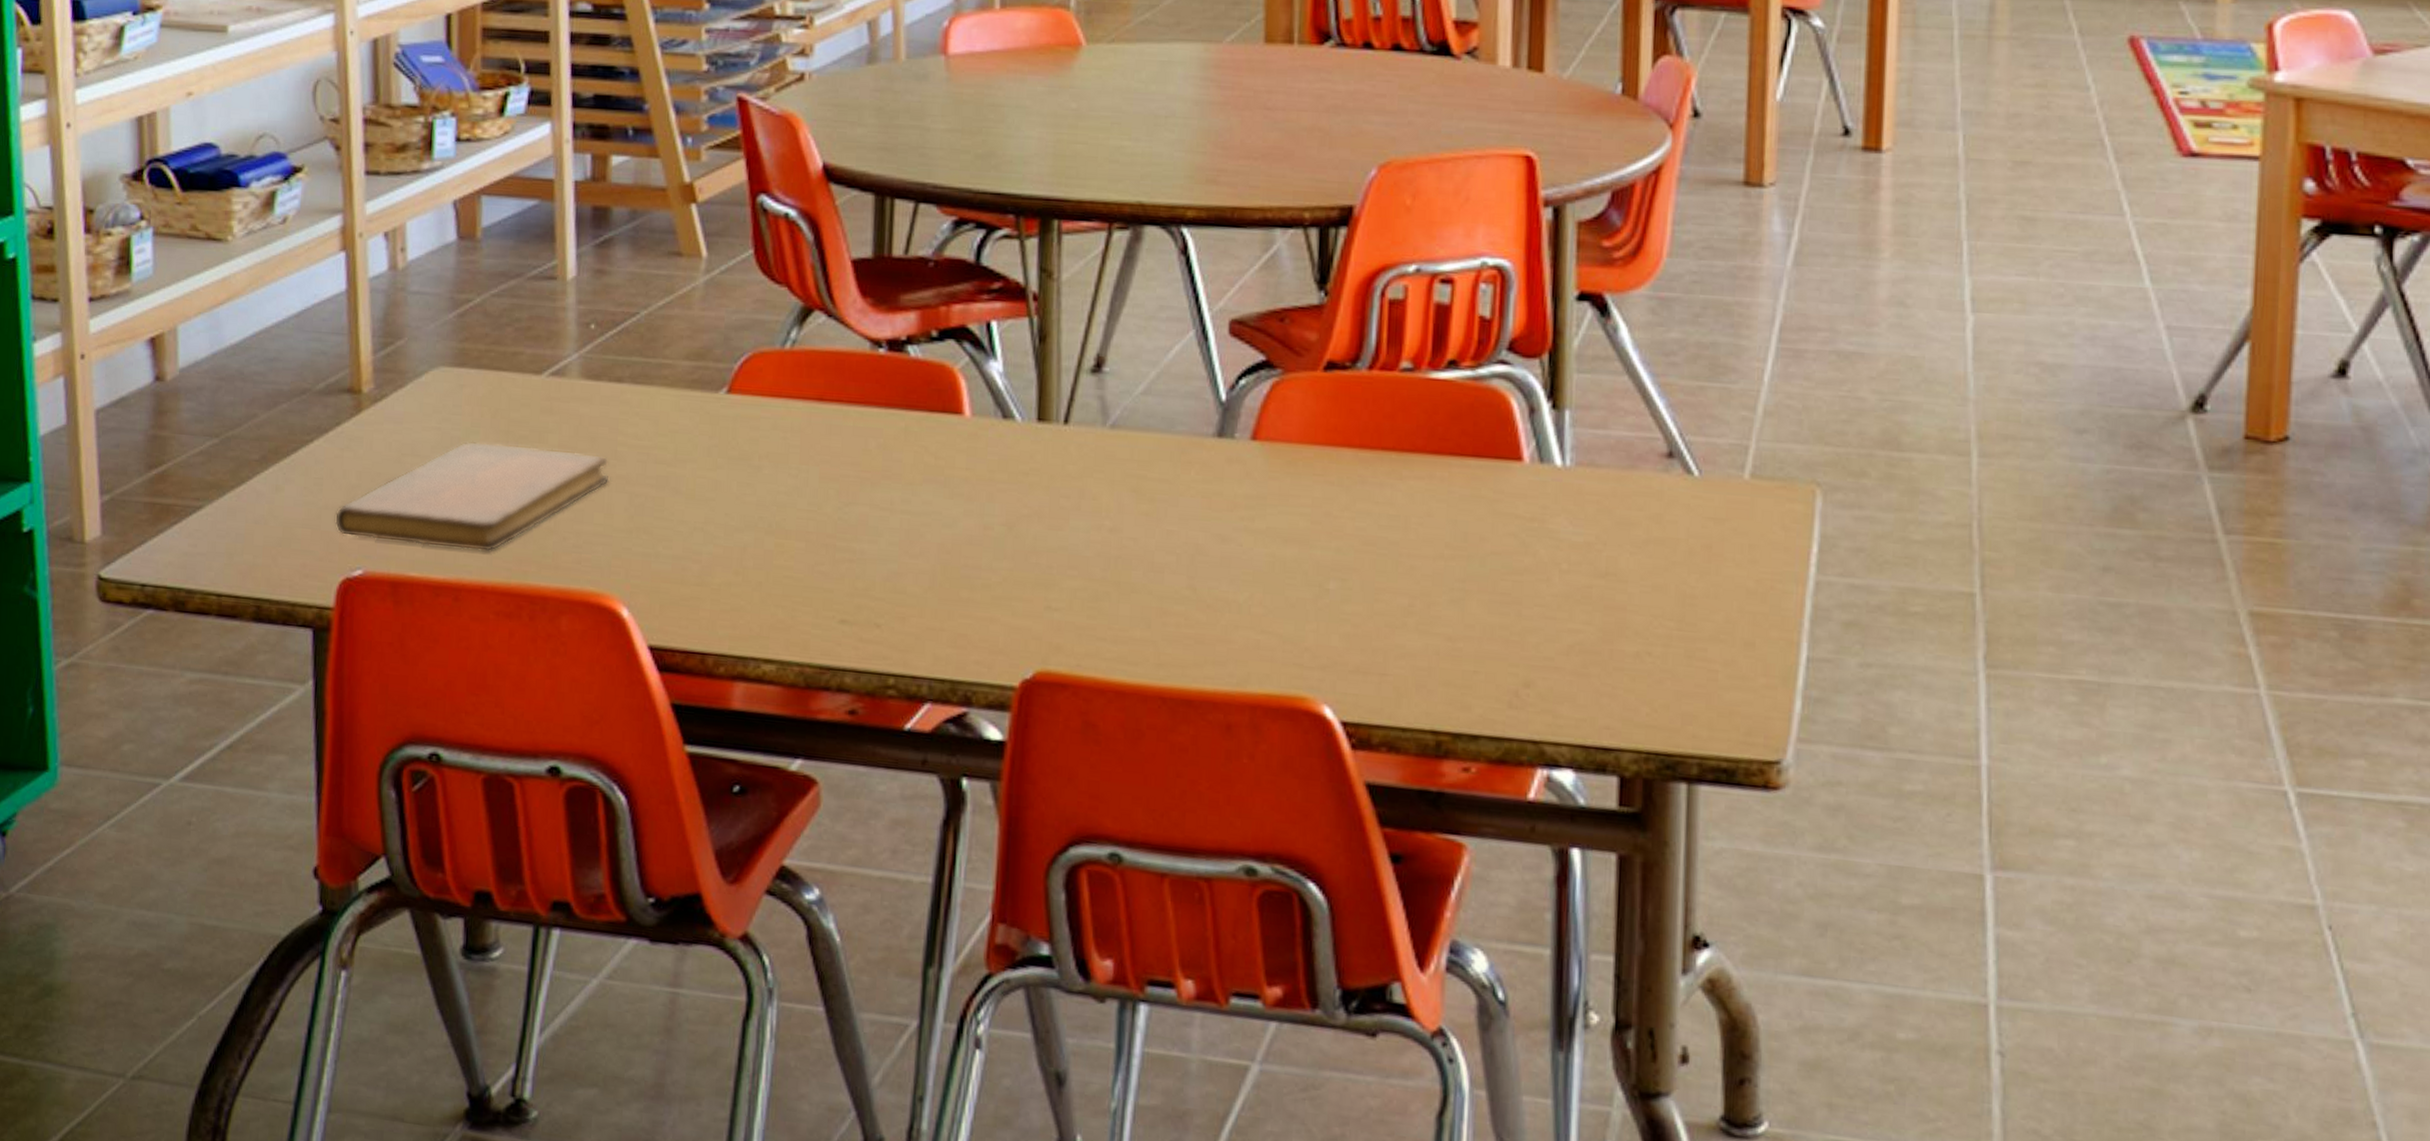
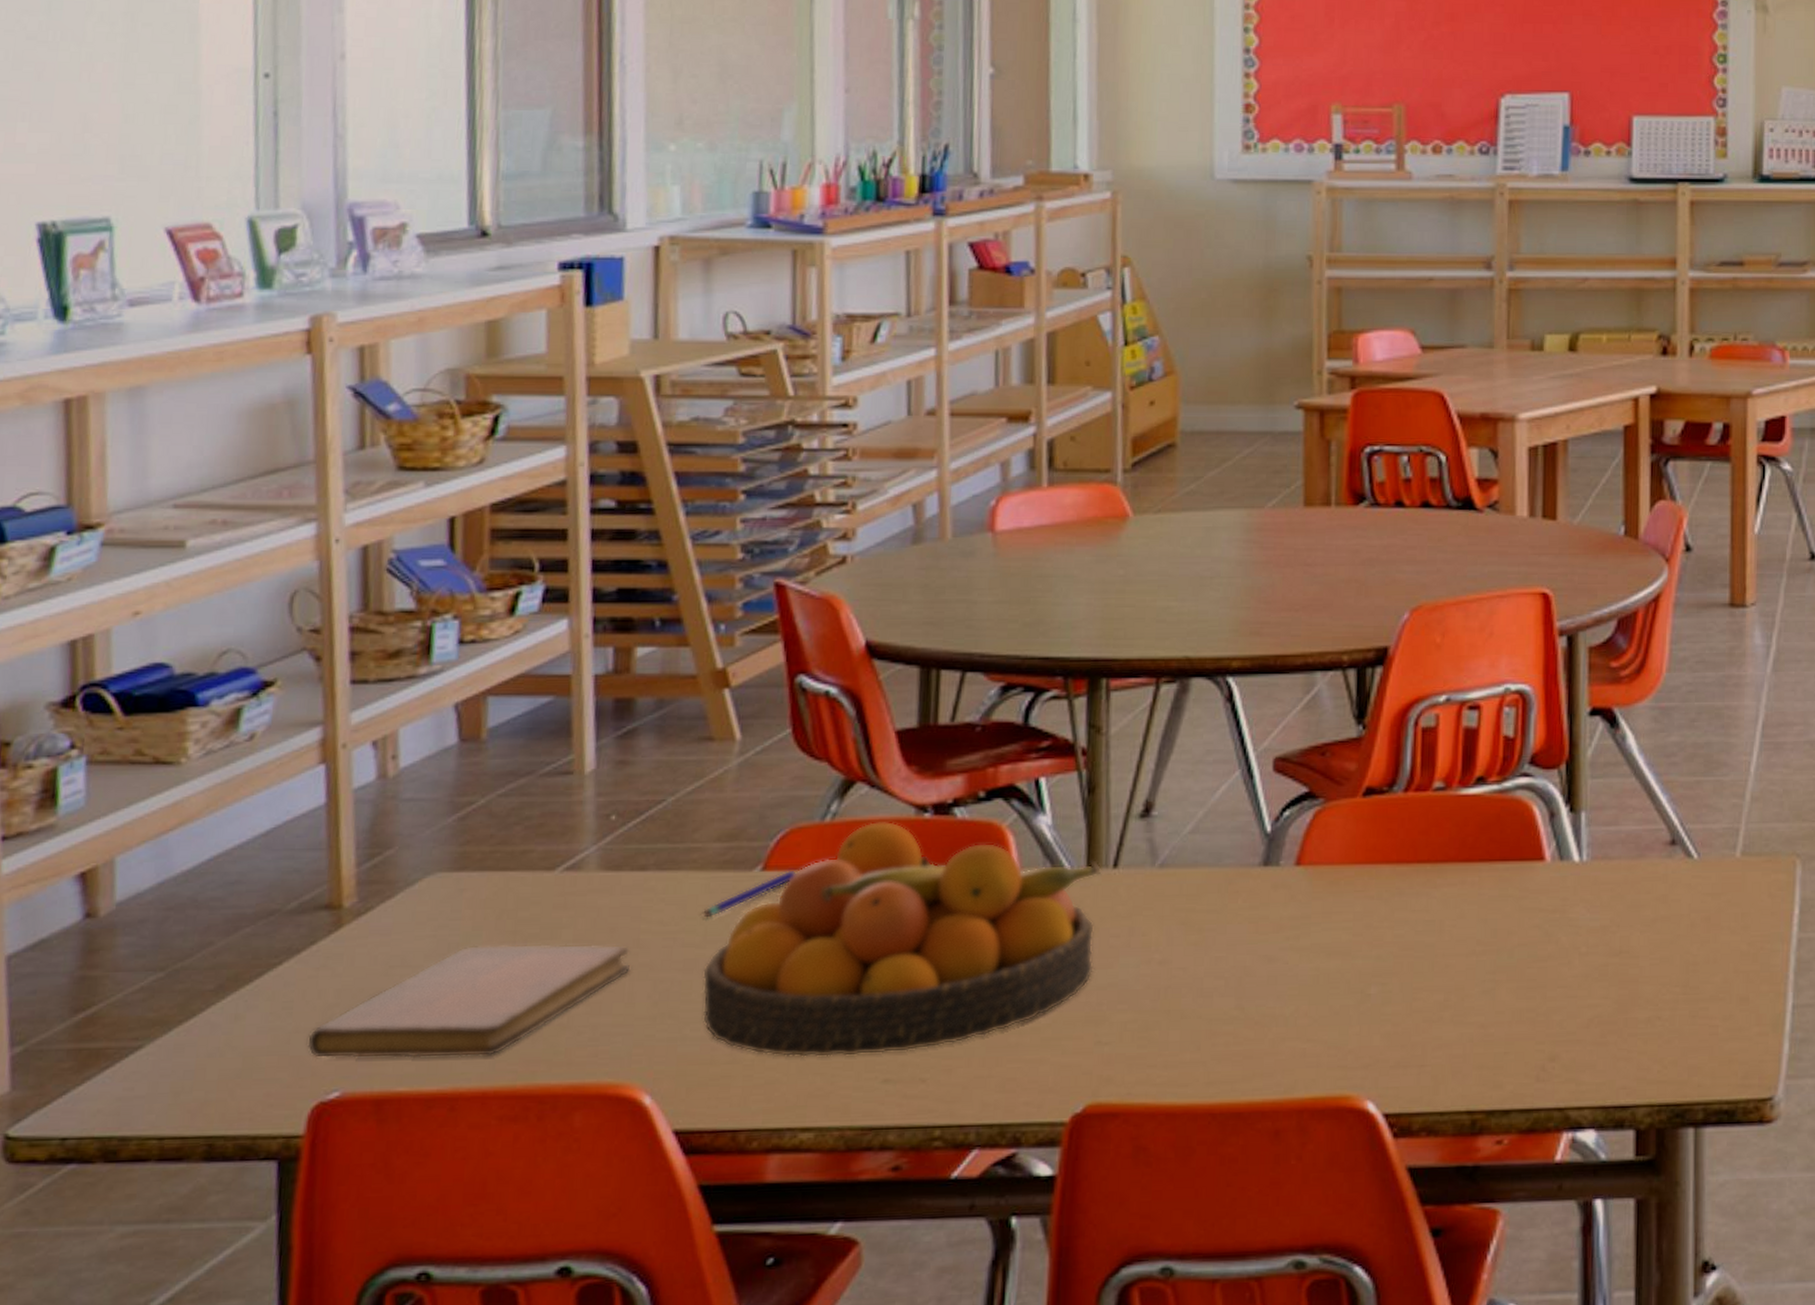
fruit bowl: none [673,352,1053,595] -> present [702,821,1102,1058]
pen: none [673,395,758,437] -> present [703,870,795,918]

